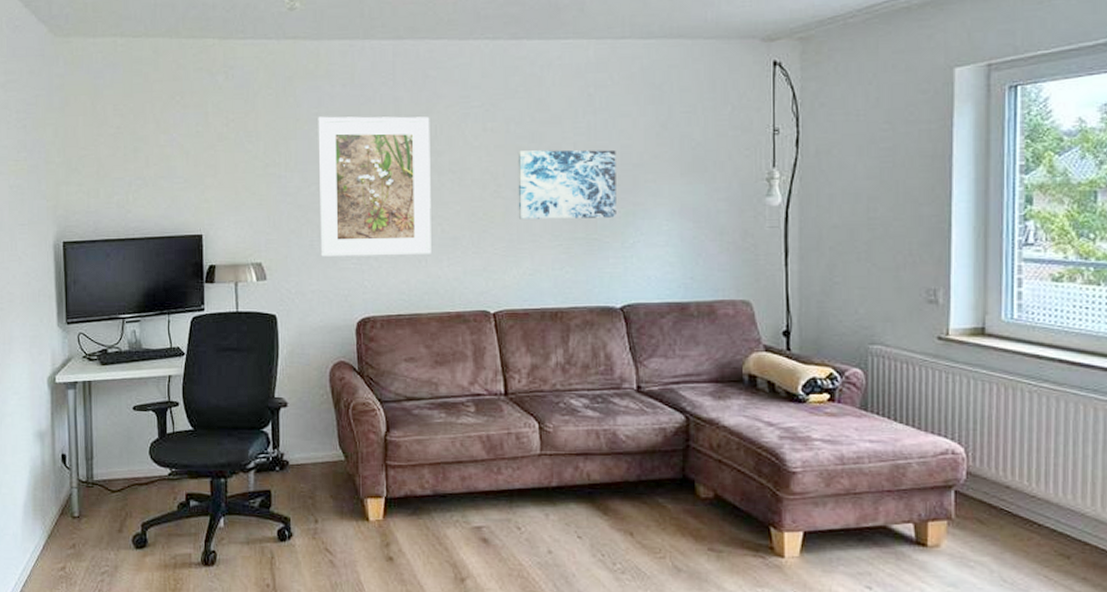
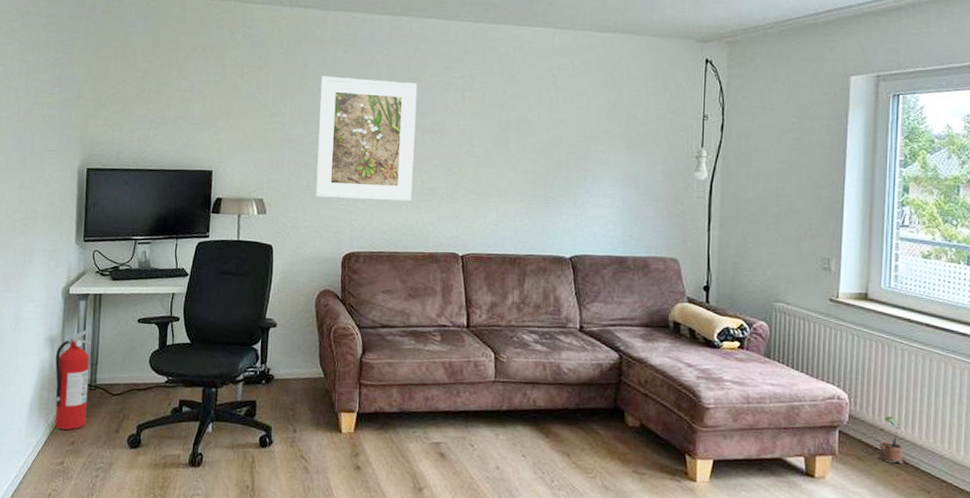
fire extinguisher: none [46,422,85,532] -> present [54,330,91,430]
wall art: present [517,149,616,219] -> none [487,118,573,180]
potted plant: none [1000,471,1037,526] -> present [875,416,904,464]

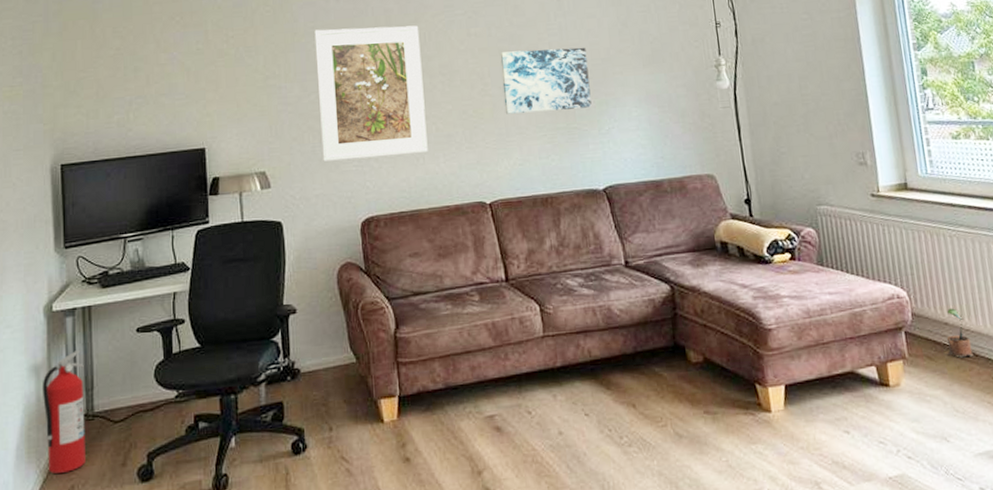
wall art: none [487,118,573,180] -> present [500,47,592,114]

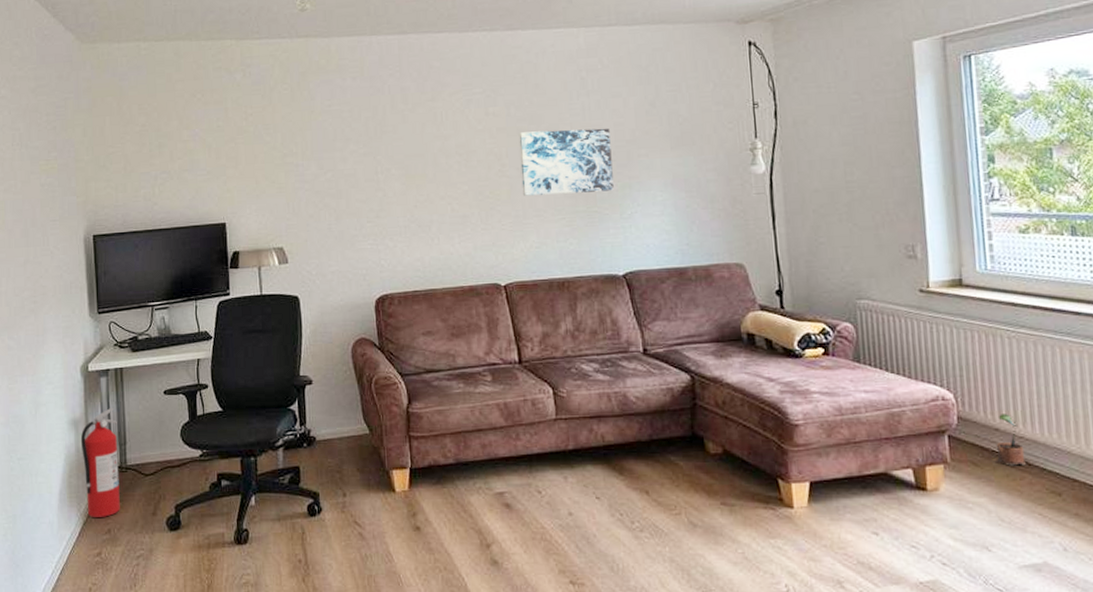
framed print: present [314,25,428,162] -> none [331,104,443,239]

